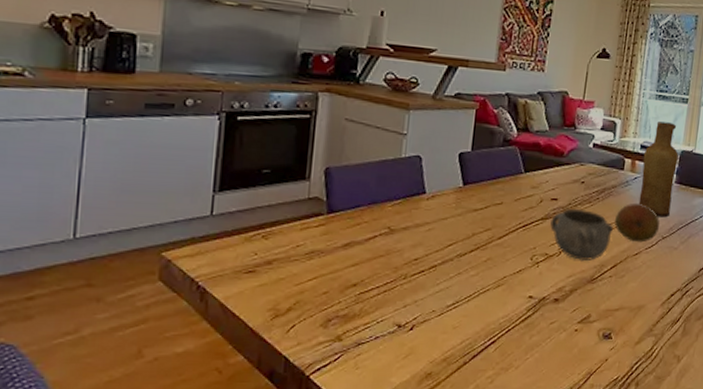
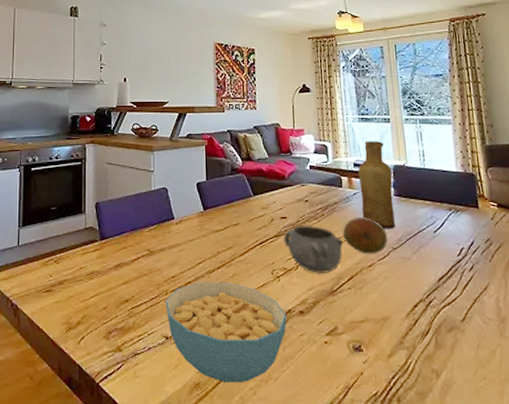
cereal bowl: none [402,265,540,373] -> present [165,282,287,383]

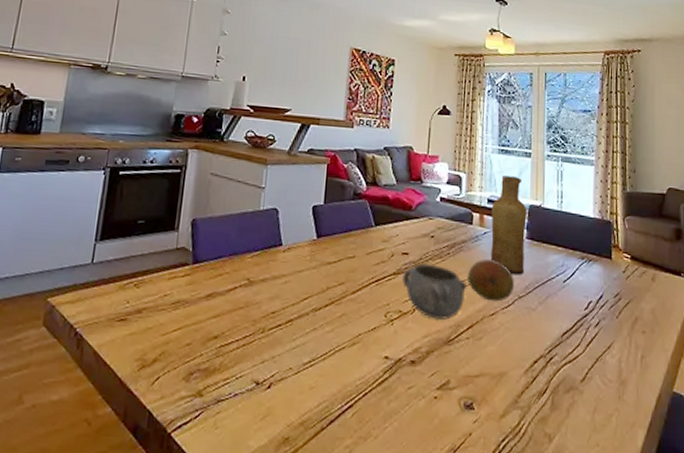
cereal bowl: present [165,282,287,383] -> none [260,320,396,440]

